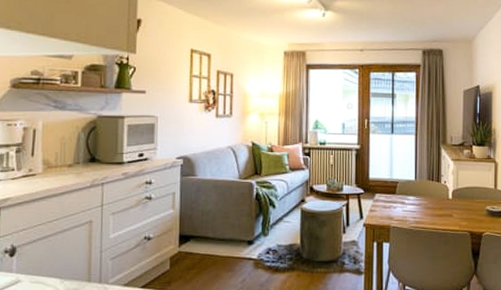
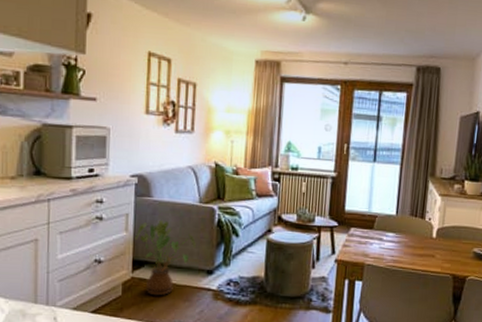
house plant: none [181,196,237,268] -> present [135,219,196,296]

